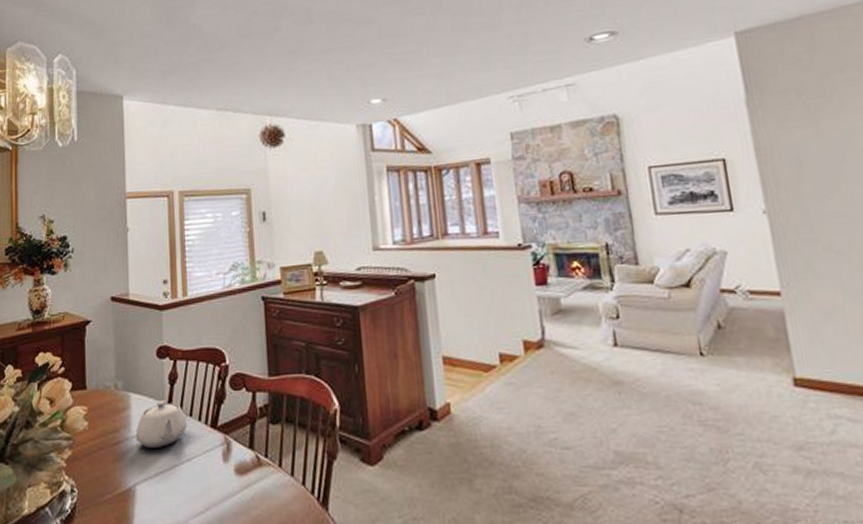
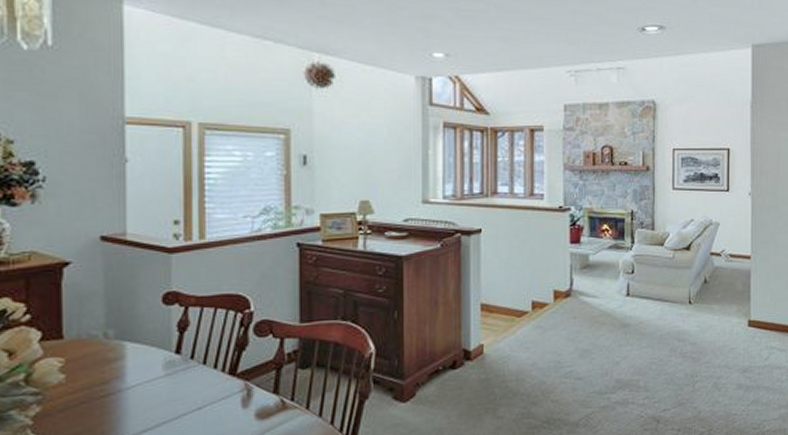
teapot: present [135,400,187,448] -> none [131,349,199,399]

